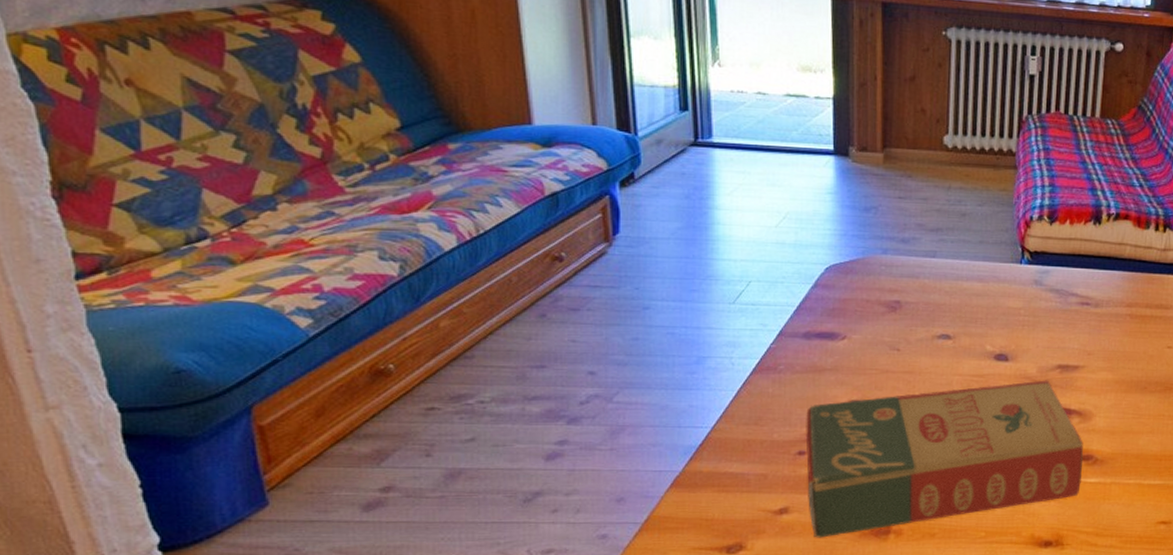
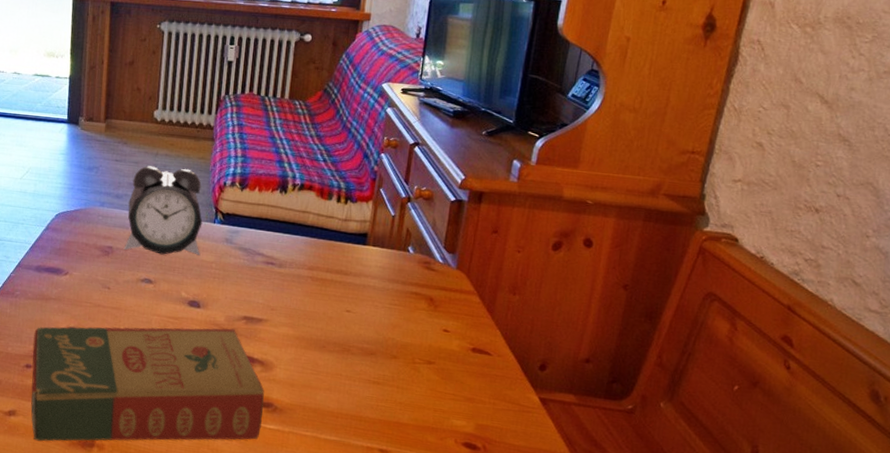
alarm clock: none [914,202,1007,305] -> present [123,165,203,256]

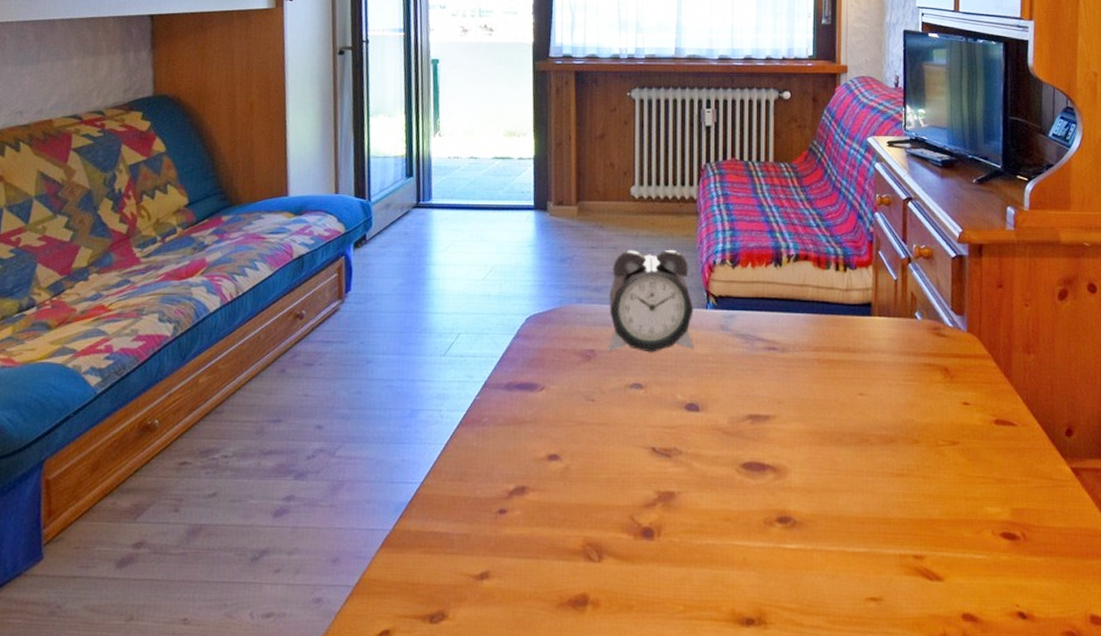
book: present [31,326,264,441] -> none [506,431,781,608]

